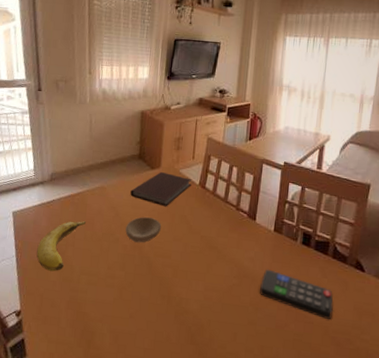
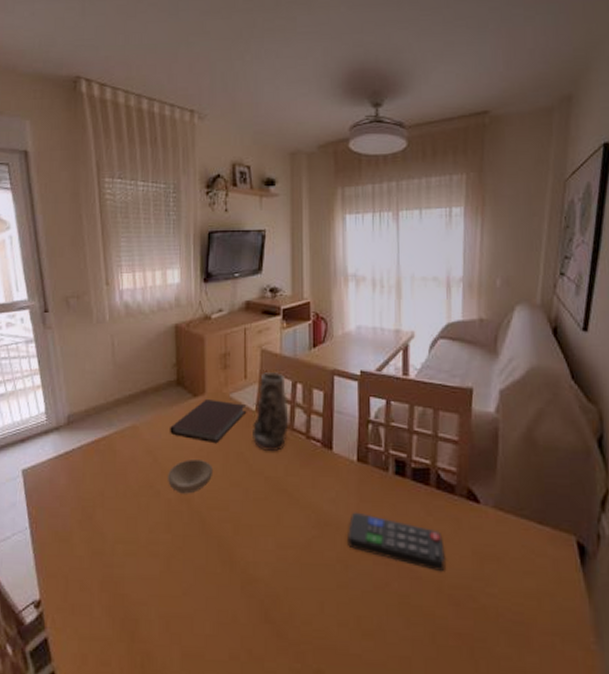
banana: present [36,221,86,272] -> none [56,473,116,543]
vase: none [194,156,226,217] -> present [253,372,290,452]

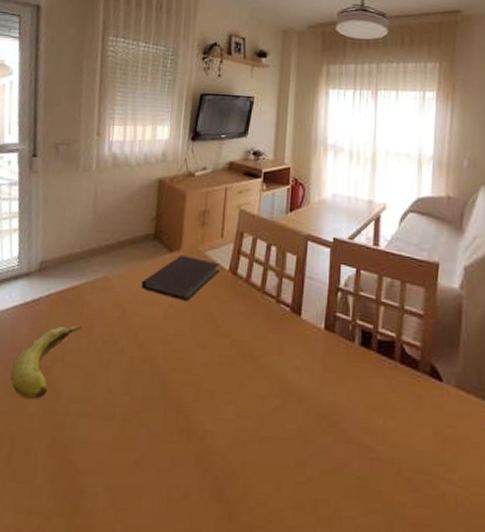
banana: none [56,473,116,543] -> present [10,325,81,400]
bowl: present [168,460,214,494] -> none [133,316,181,353]
vase: present [253,372,290,452] -> none [223,232,262,314]
remote control: present [348,512,445,571] -> none [310,383,406,452]

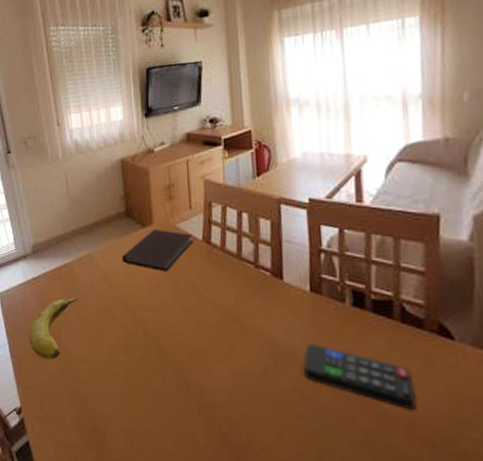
remote control: none [310,383,406,452] -> present [304,343,416,410]

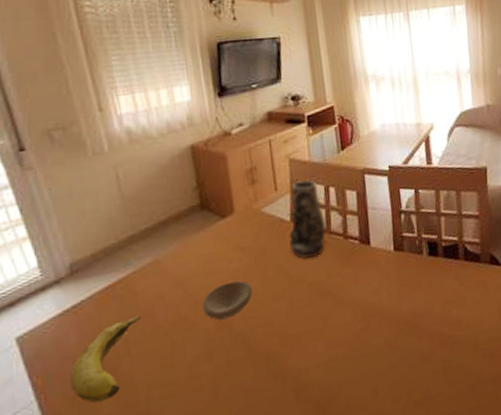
notebook: present [122,230,194,272] -> none [198,216,282,263]
bowl: none [123,287,165,319] -> present [202,280,253,321]
vase: none [200,202,238,281] -> present [288,179,327,260]
remote control: present [304,343,416,410] -> none [392,296,478,332]

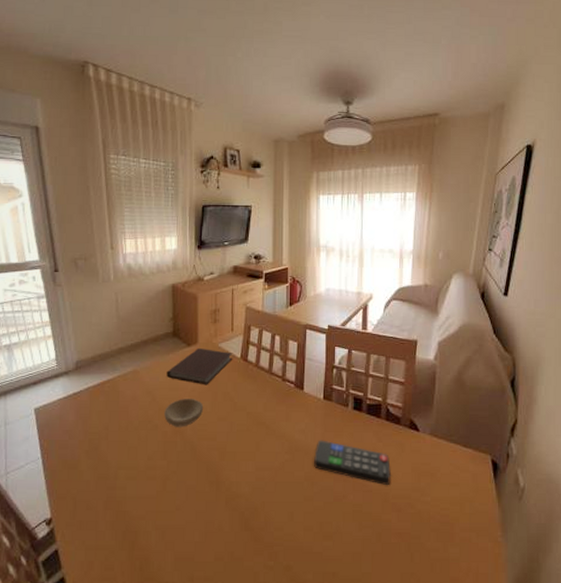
banana: present [70,315,141,403] -> none [65,410,119,470]
notebook: none [198,216,282,263] -> present [167,349,233,385]
vase: present [288,179,327,260] -> none [237,326,269,392]
remote control: none [392,296,478,332] -> present [314,440,391,485]

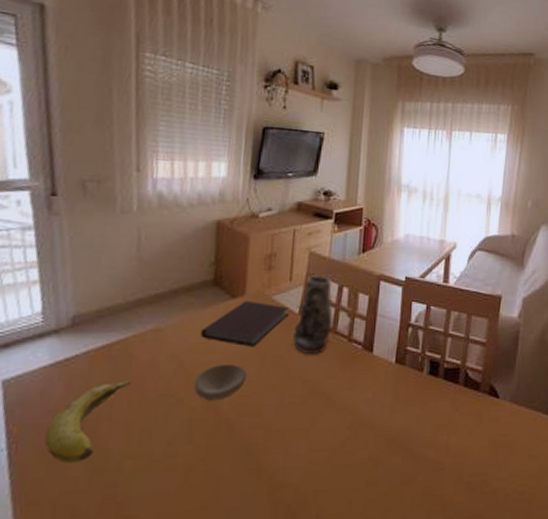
banana: none [65,410,119,470] -> present [45,381,130,463]
vase: none [237,326,269,392] -> present [293,275,334,355]
remote control: present [314,440,391,485] -> none [380,411,467,461]

